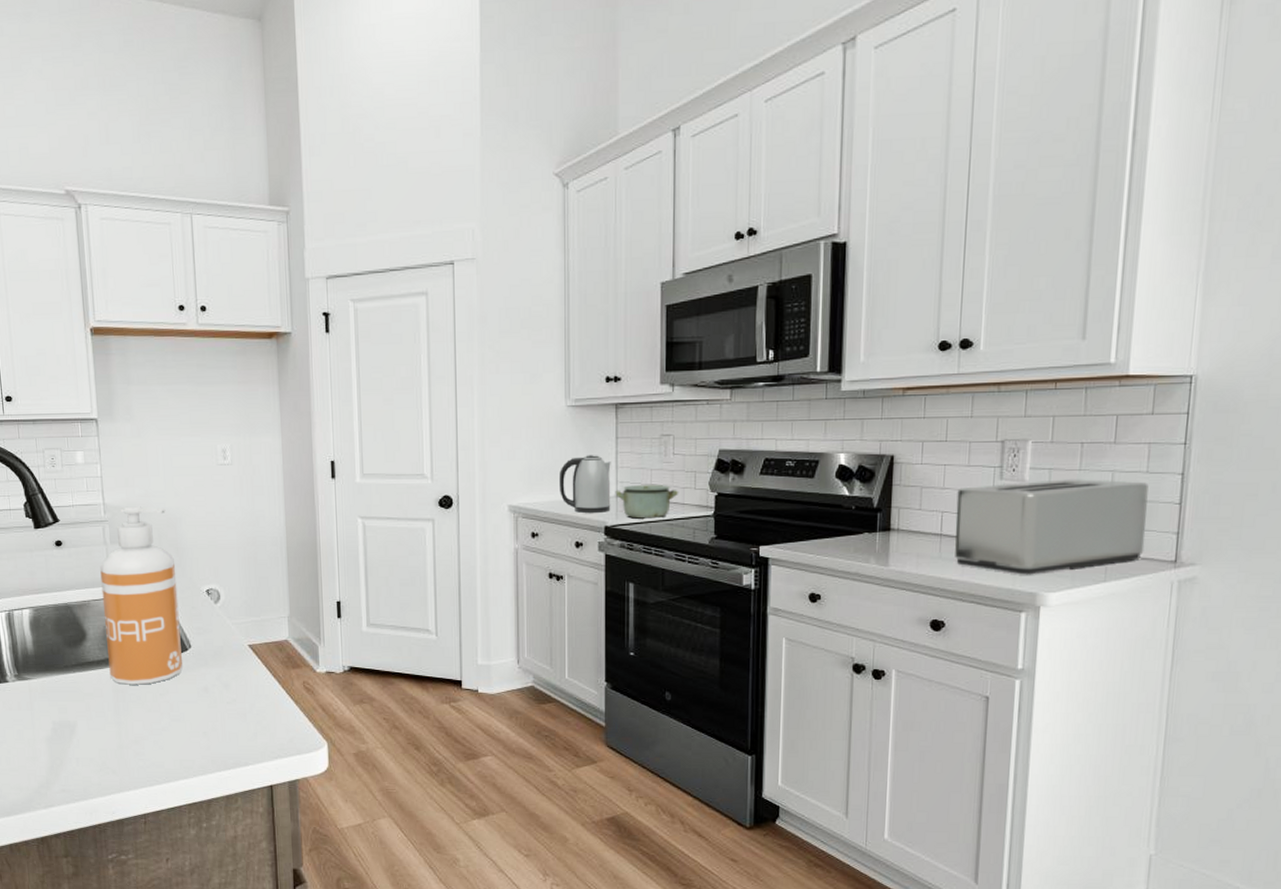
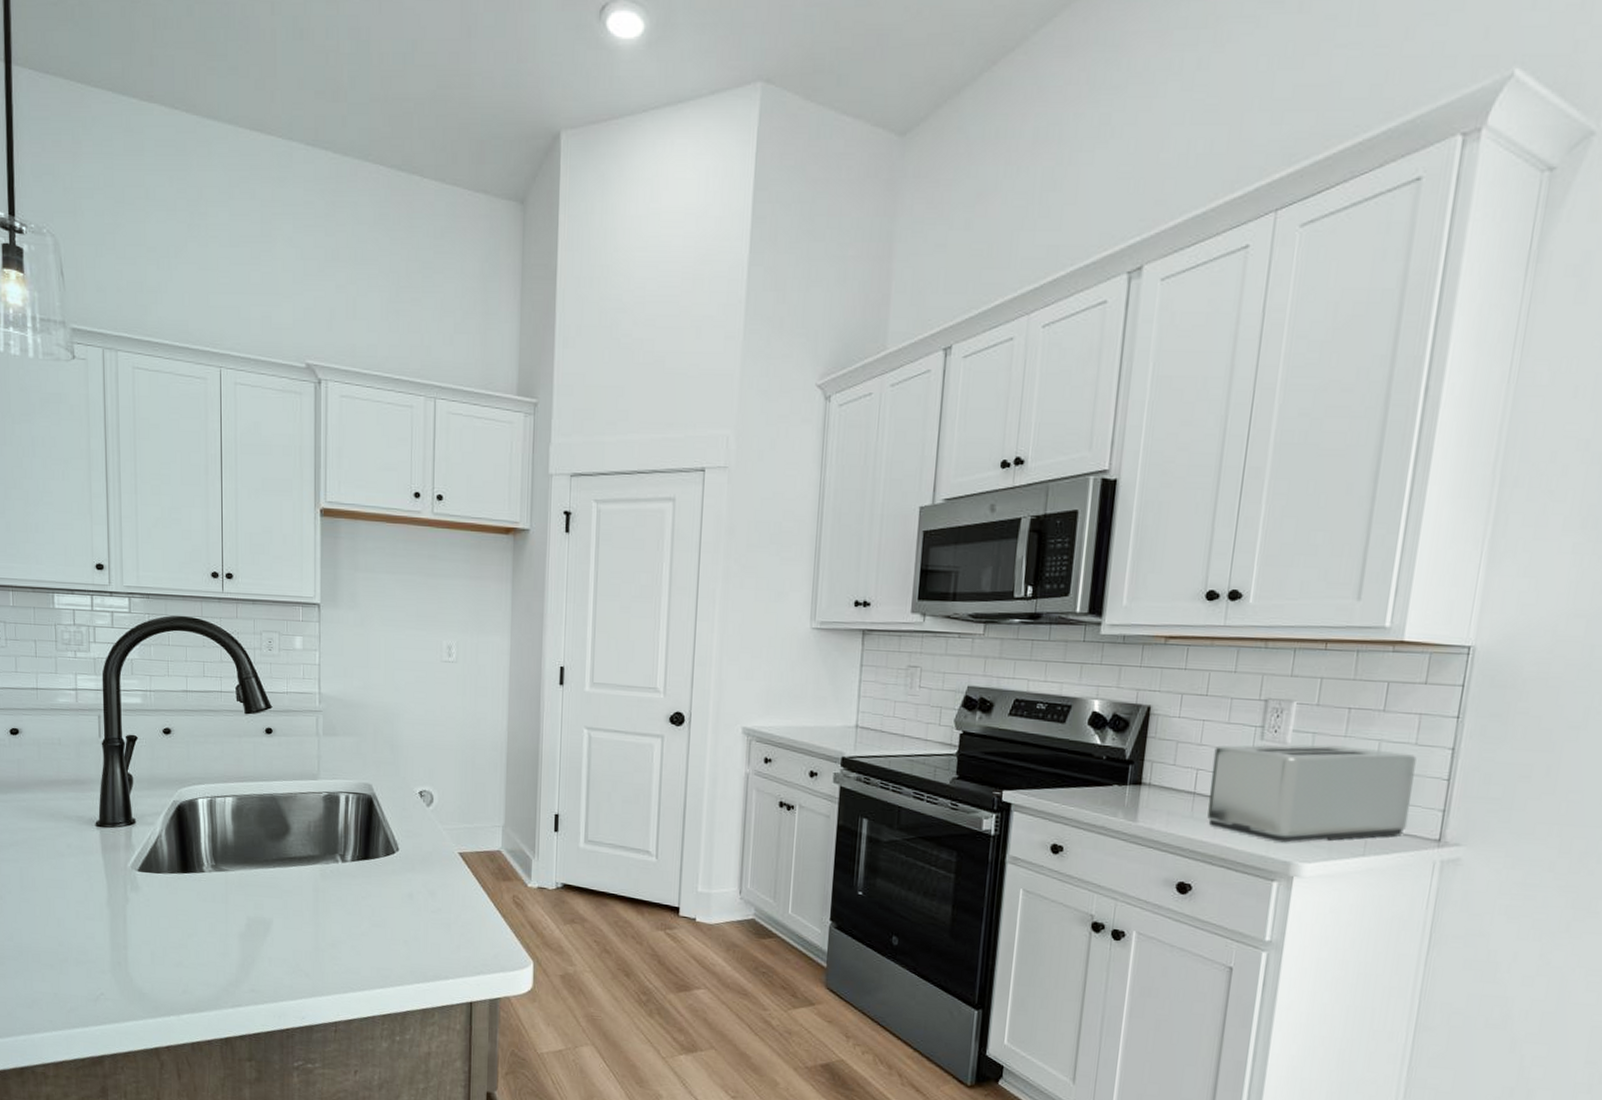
soap dispenser: present [100,506,183,685] -> none [310,698,389,886]
kettle: present [558,455,611,514] -> none [797,681,854,743]
cooking pot: present [615,484,679,519] -> none [855,716,923,753]

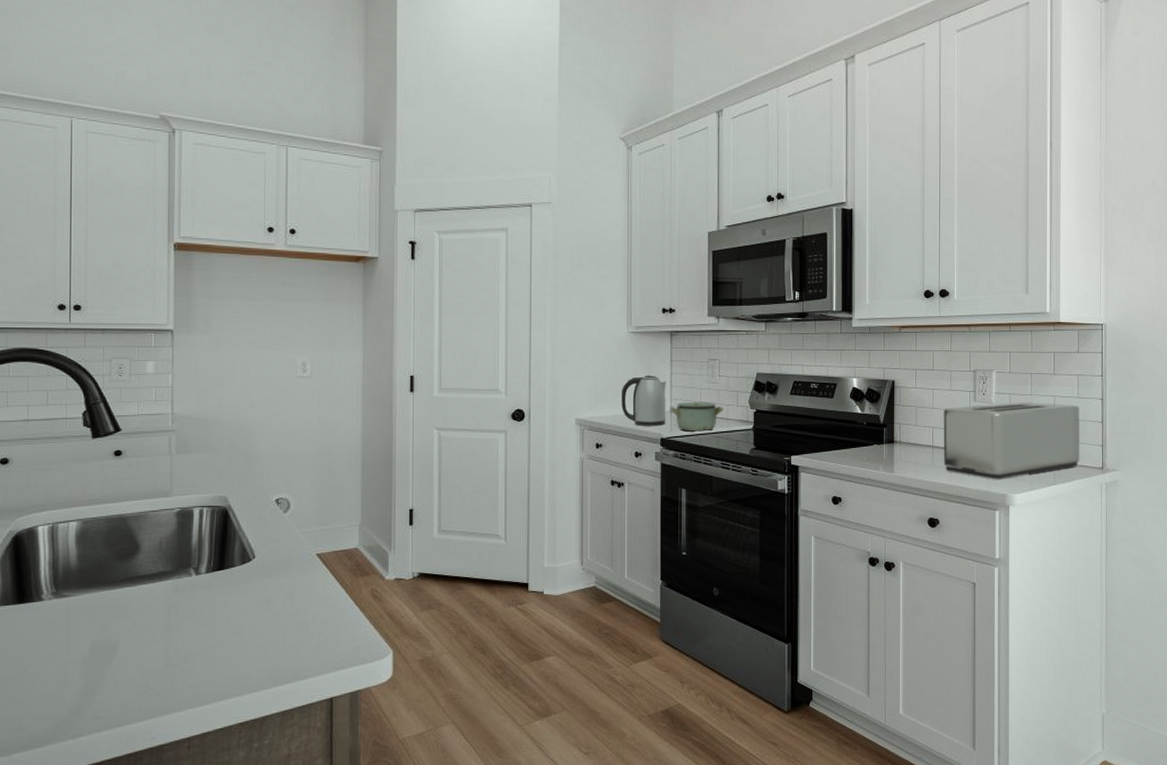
kettle: none [797,681,854,743] -> present [620,375,666,427]
cooking pot: none [855,716,923,753] -> present [670,401,724,432]

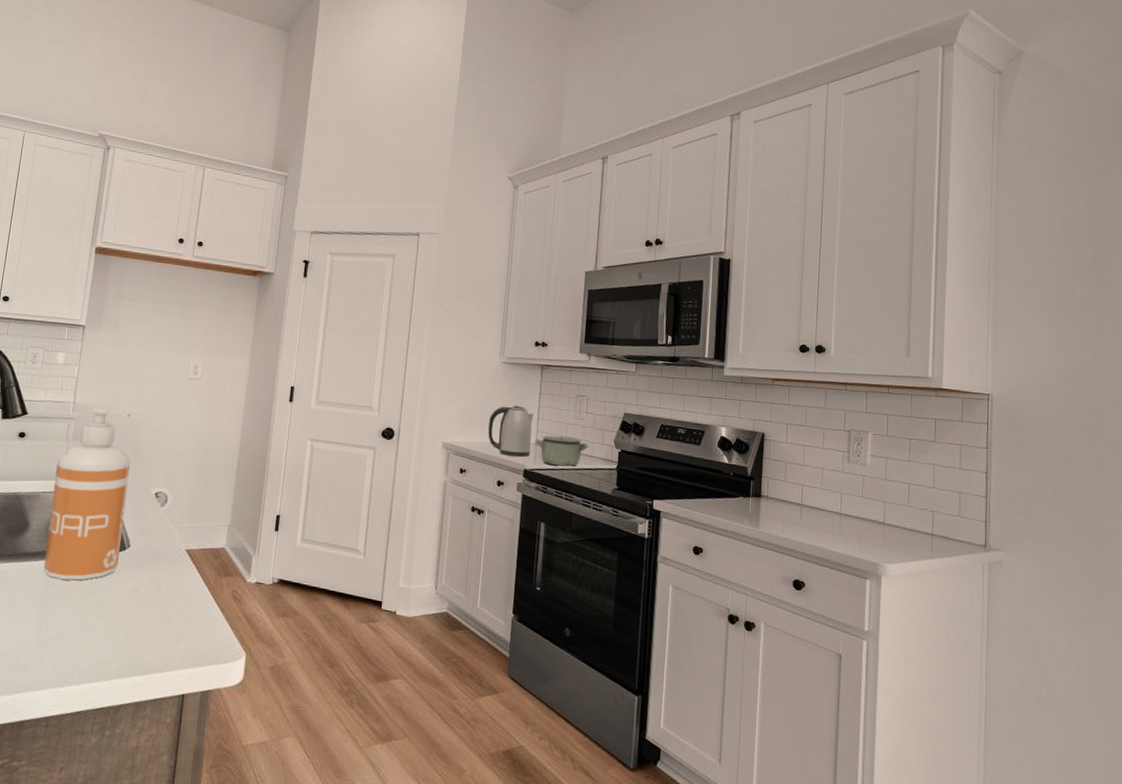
soap dispenser: none [162,416,245,599] -> present [43,407,132,581]
toaster: present [943,402,1080,480] -> none [812,466,962,547]

